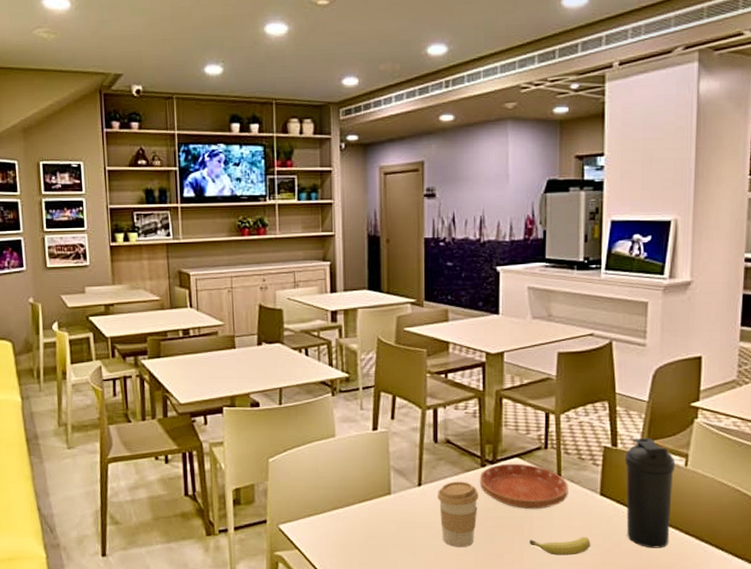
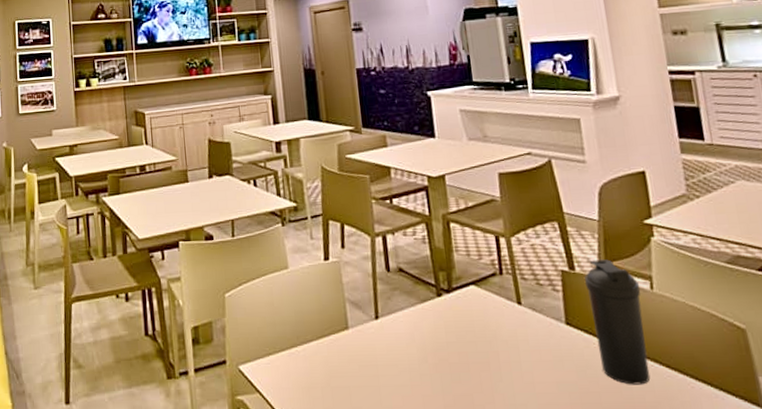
coffee cup: present [438,481,479,548] -> none [396,312,440,388]
saucer: present [479,463,568,510] -> none [437,291,532,343]
fruit: present [529,537,591,556] -> none [498,373,566,395]

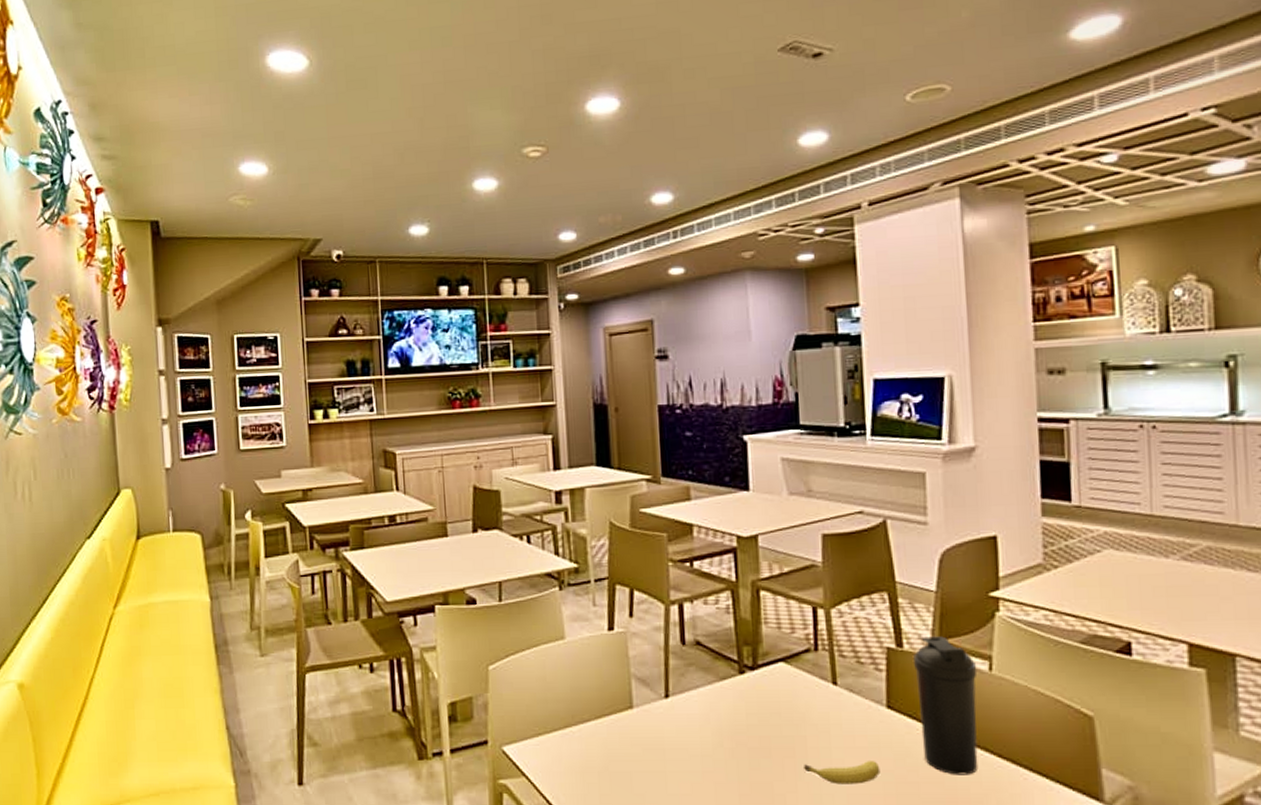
fruit: none [498,373,566,395] -> present [804,761,881,785]

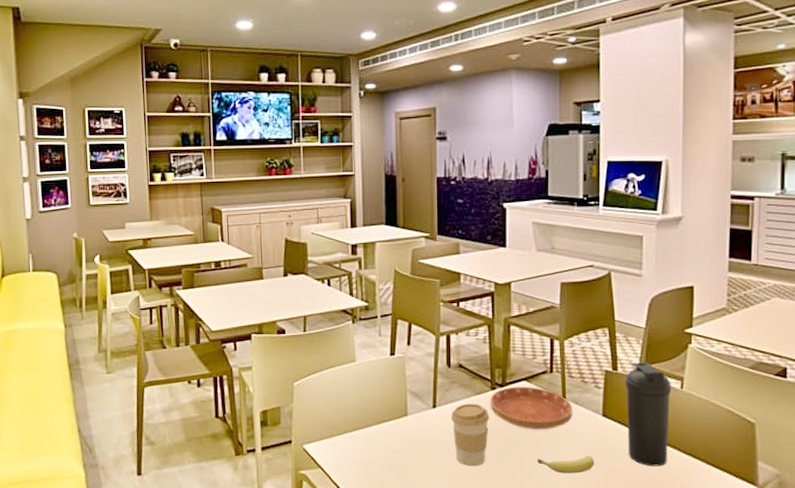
coffee cup: none [689,691,739,775] -> present [451,403,490,466]
saucer: none [738,669,848,726] -> present [490,386,573,430]

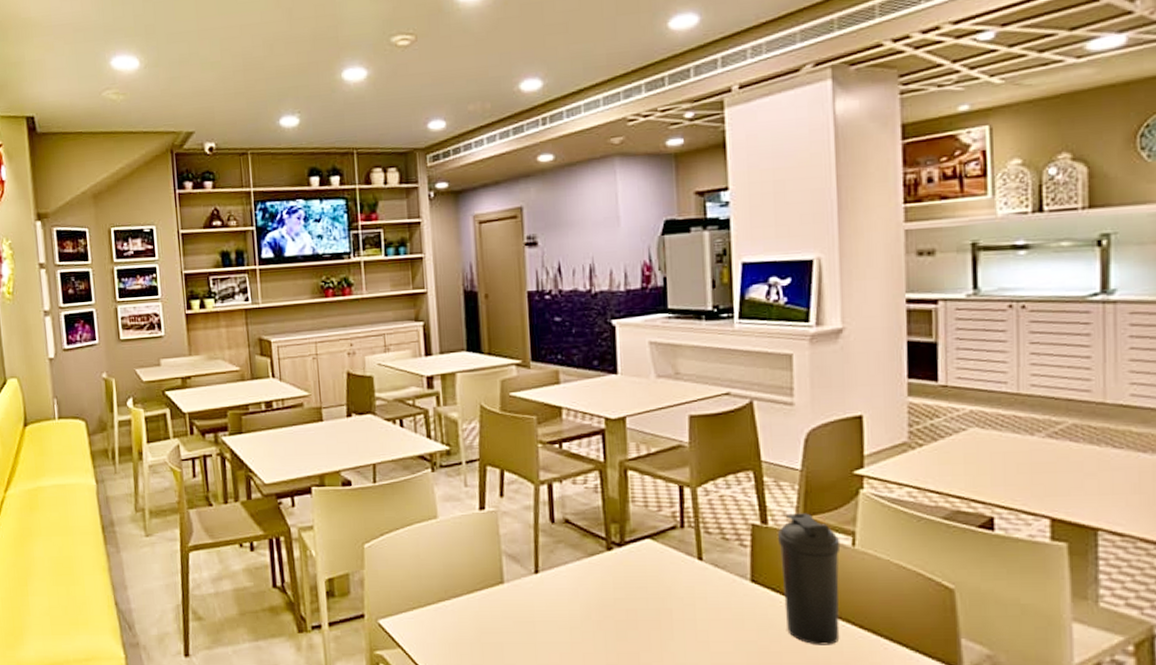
coffee cup: present [451,403,490,466] -> none [558,567,607,646]
saucer: present [490,386,573,430] -> none [605,545,712,600]
fruit: present [537,456,595,474] -> none [669,632,744,654]

